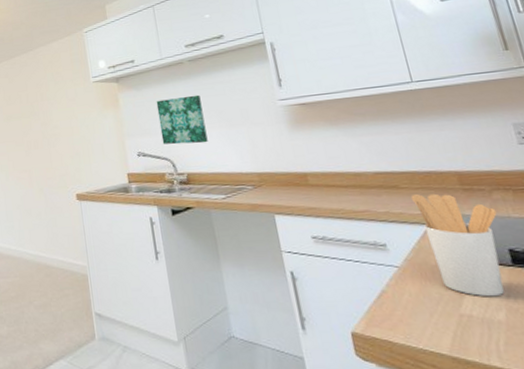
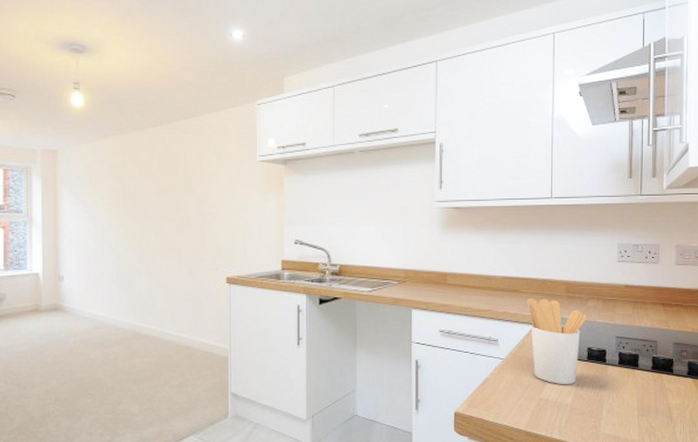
wall art: present [156,95,208,145] -> none [321,187,365,237]

